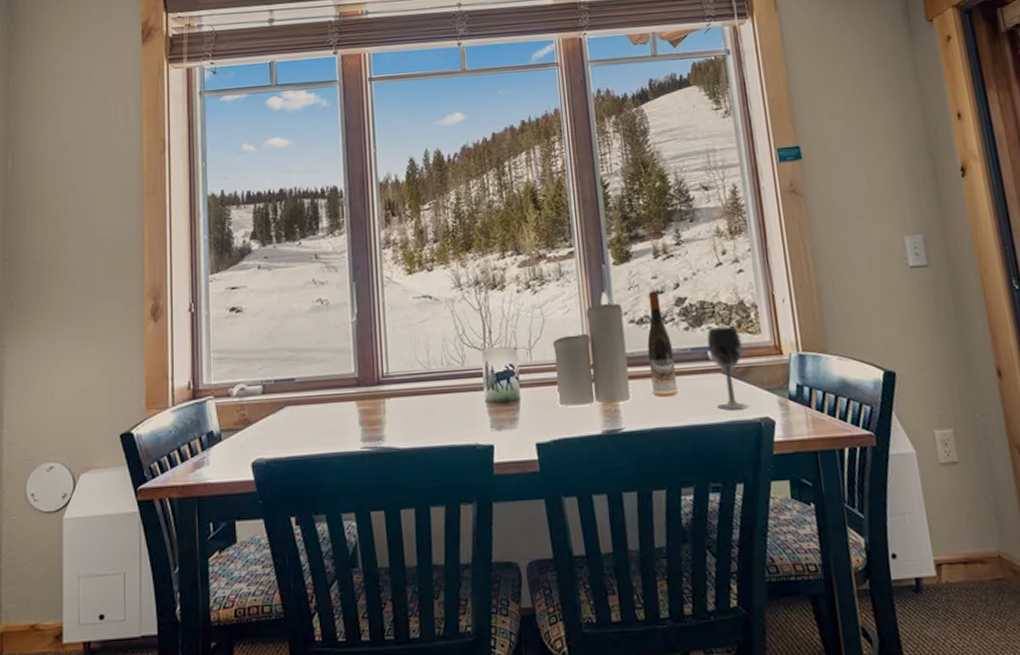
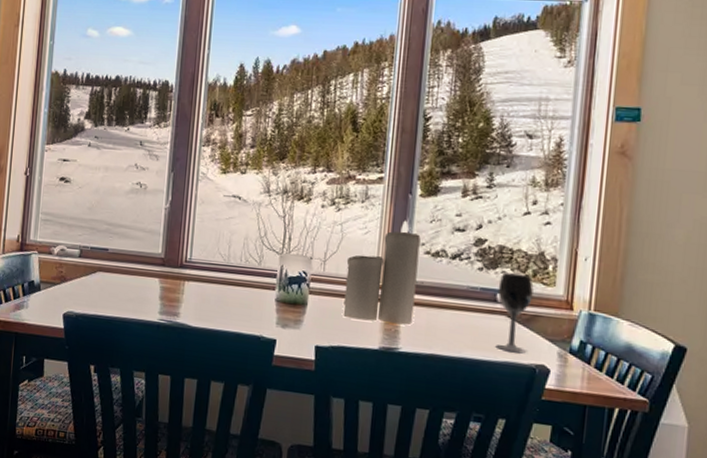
wine bottle: present [647,290,678,398] -> none [434,227,464,330]

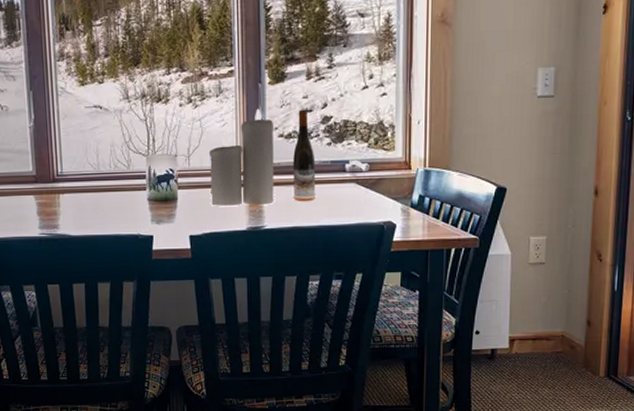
wine bottle: none [434,227,464,330] -> present [293,109,316,202]
wine glass: present [495,272,534,354] -> none [346,143,376,215]

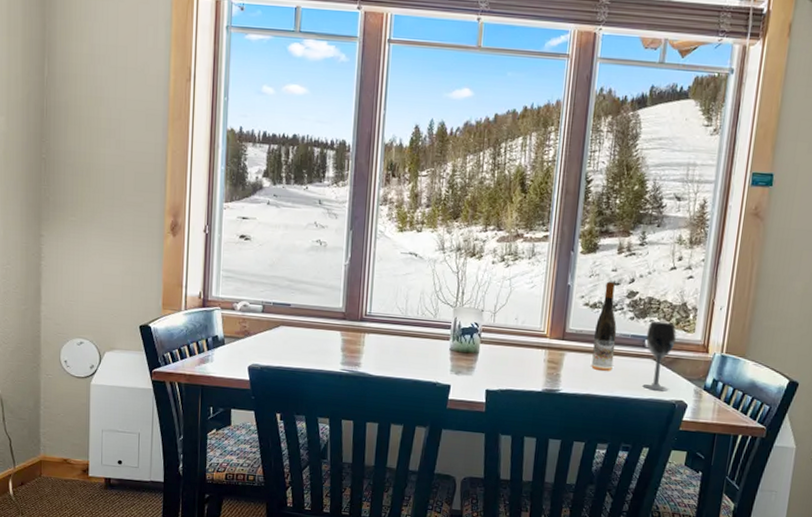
candle: present [208,108,274,206] -> none [510,275,581,370]
wine glass: none [346,143,376,215] -> present [642,321,676,392]

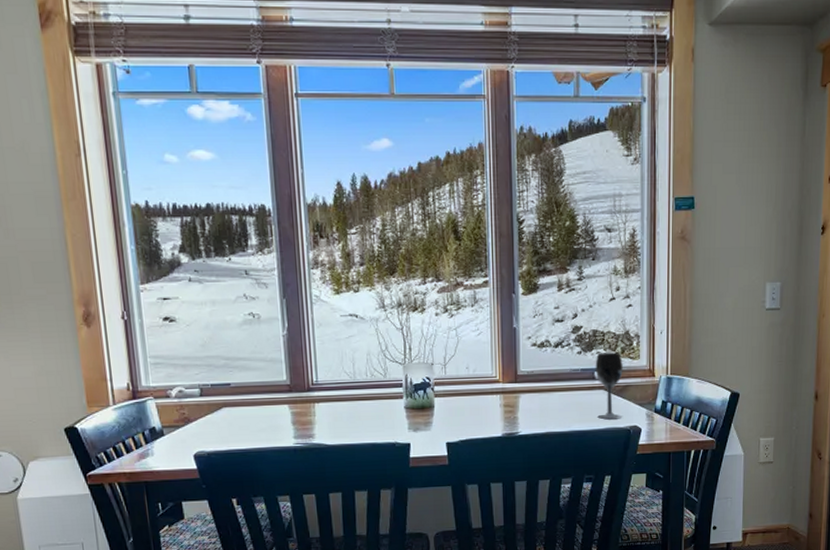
wine bottle: present [591,281,617,372] -> none [546,319,567,409]

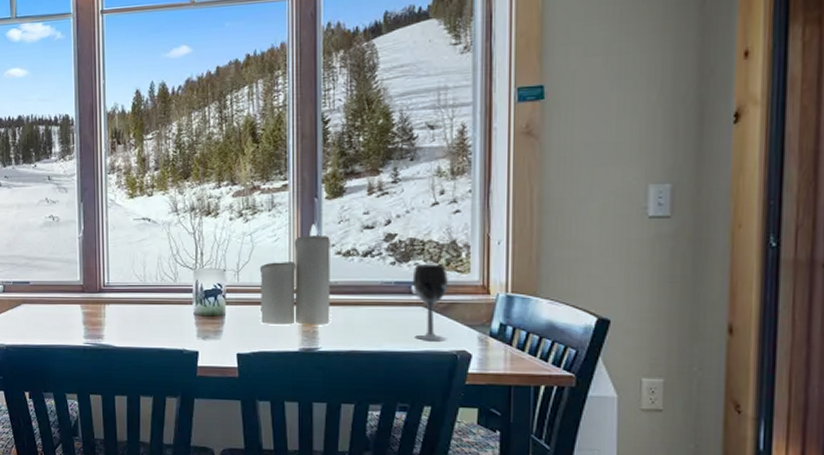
candle: none [464,318,528,413] -> present [259,224,330,325]

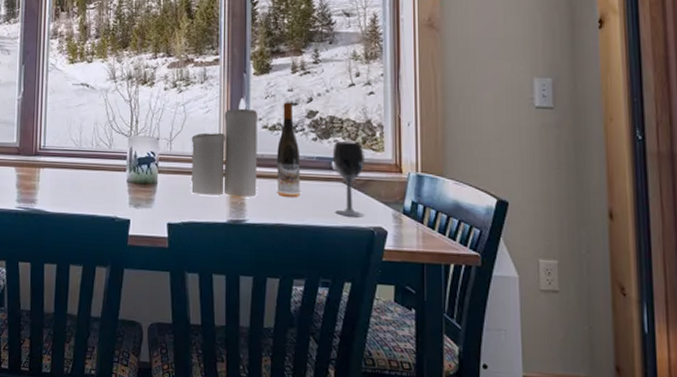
wine bottle: none [352,226,377,325] -> present [277,102,300,199]

